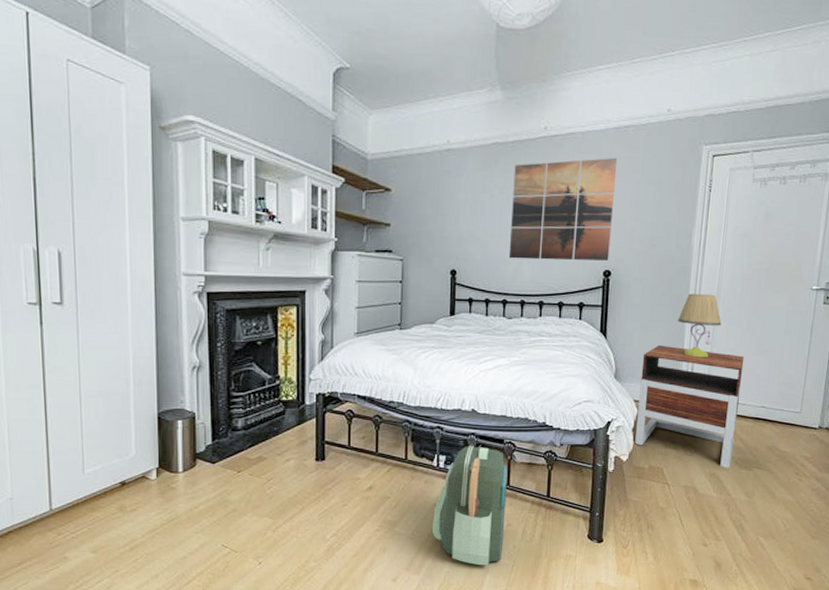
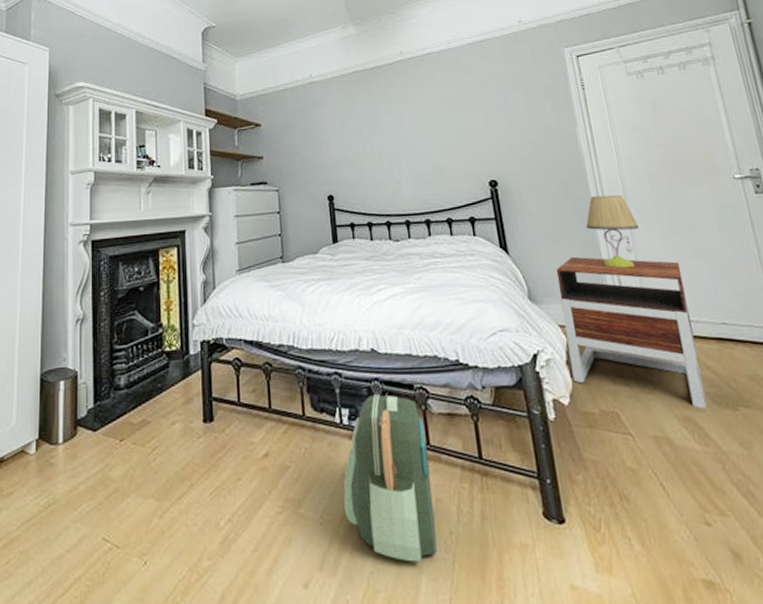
wall art: present [508,157,618,261] -> none [377,70,492,178]

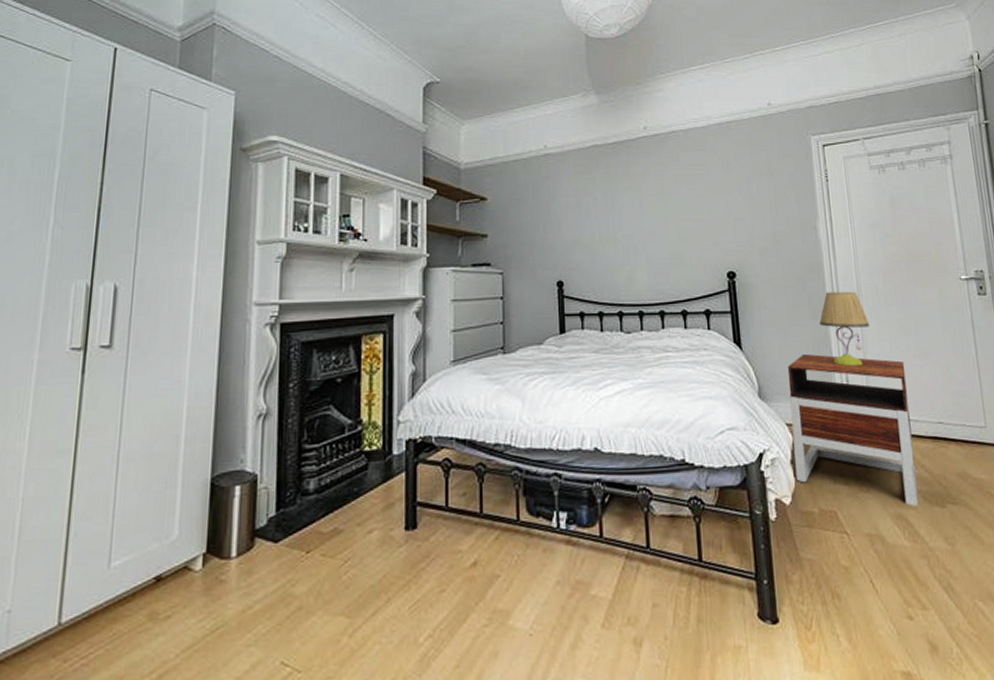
backpack: present [343,393,437,562] -> none [556,495,651,670]

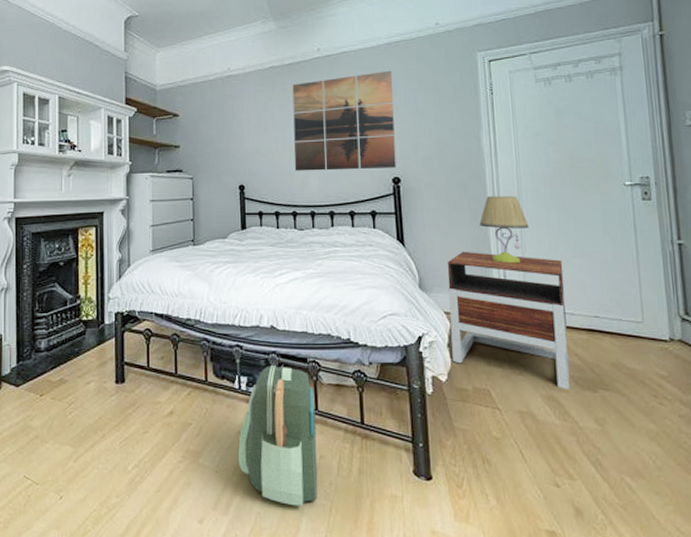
backpack: none [556,495,651,670] -> present [237,364,318,506]
wall art: none [617,152,731,265] -> present [292,70,397,171]

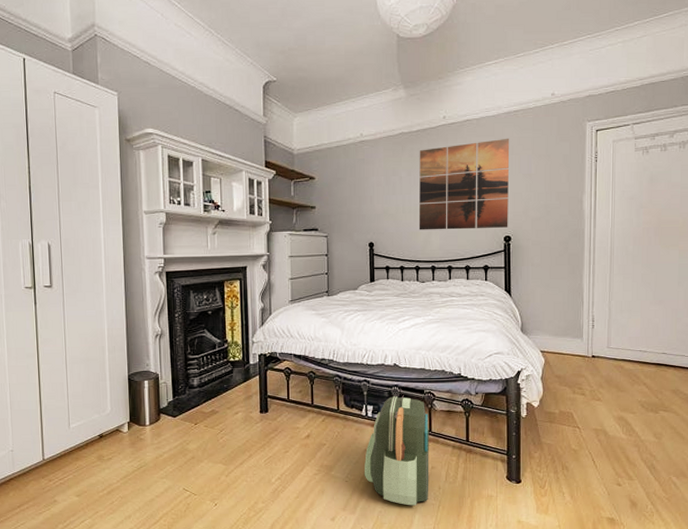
nightstand: present [447,251,570,389] -> none [544,300,642,411]
table lamp: present [479,195,529,264] -> none [576,252,617,310]

